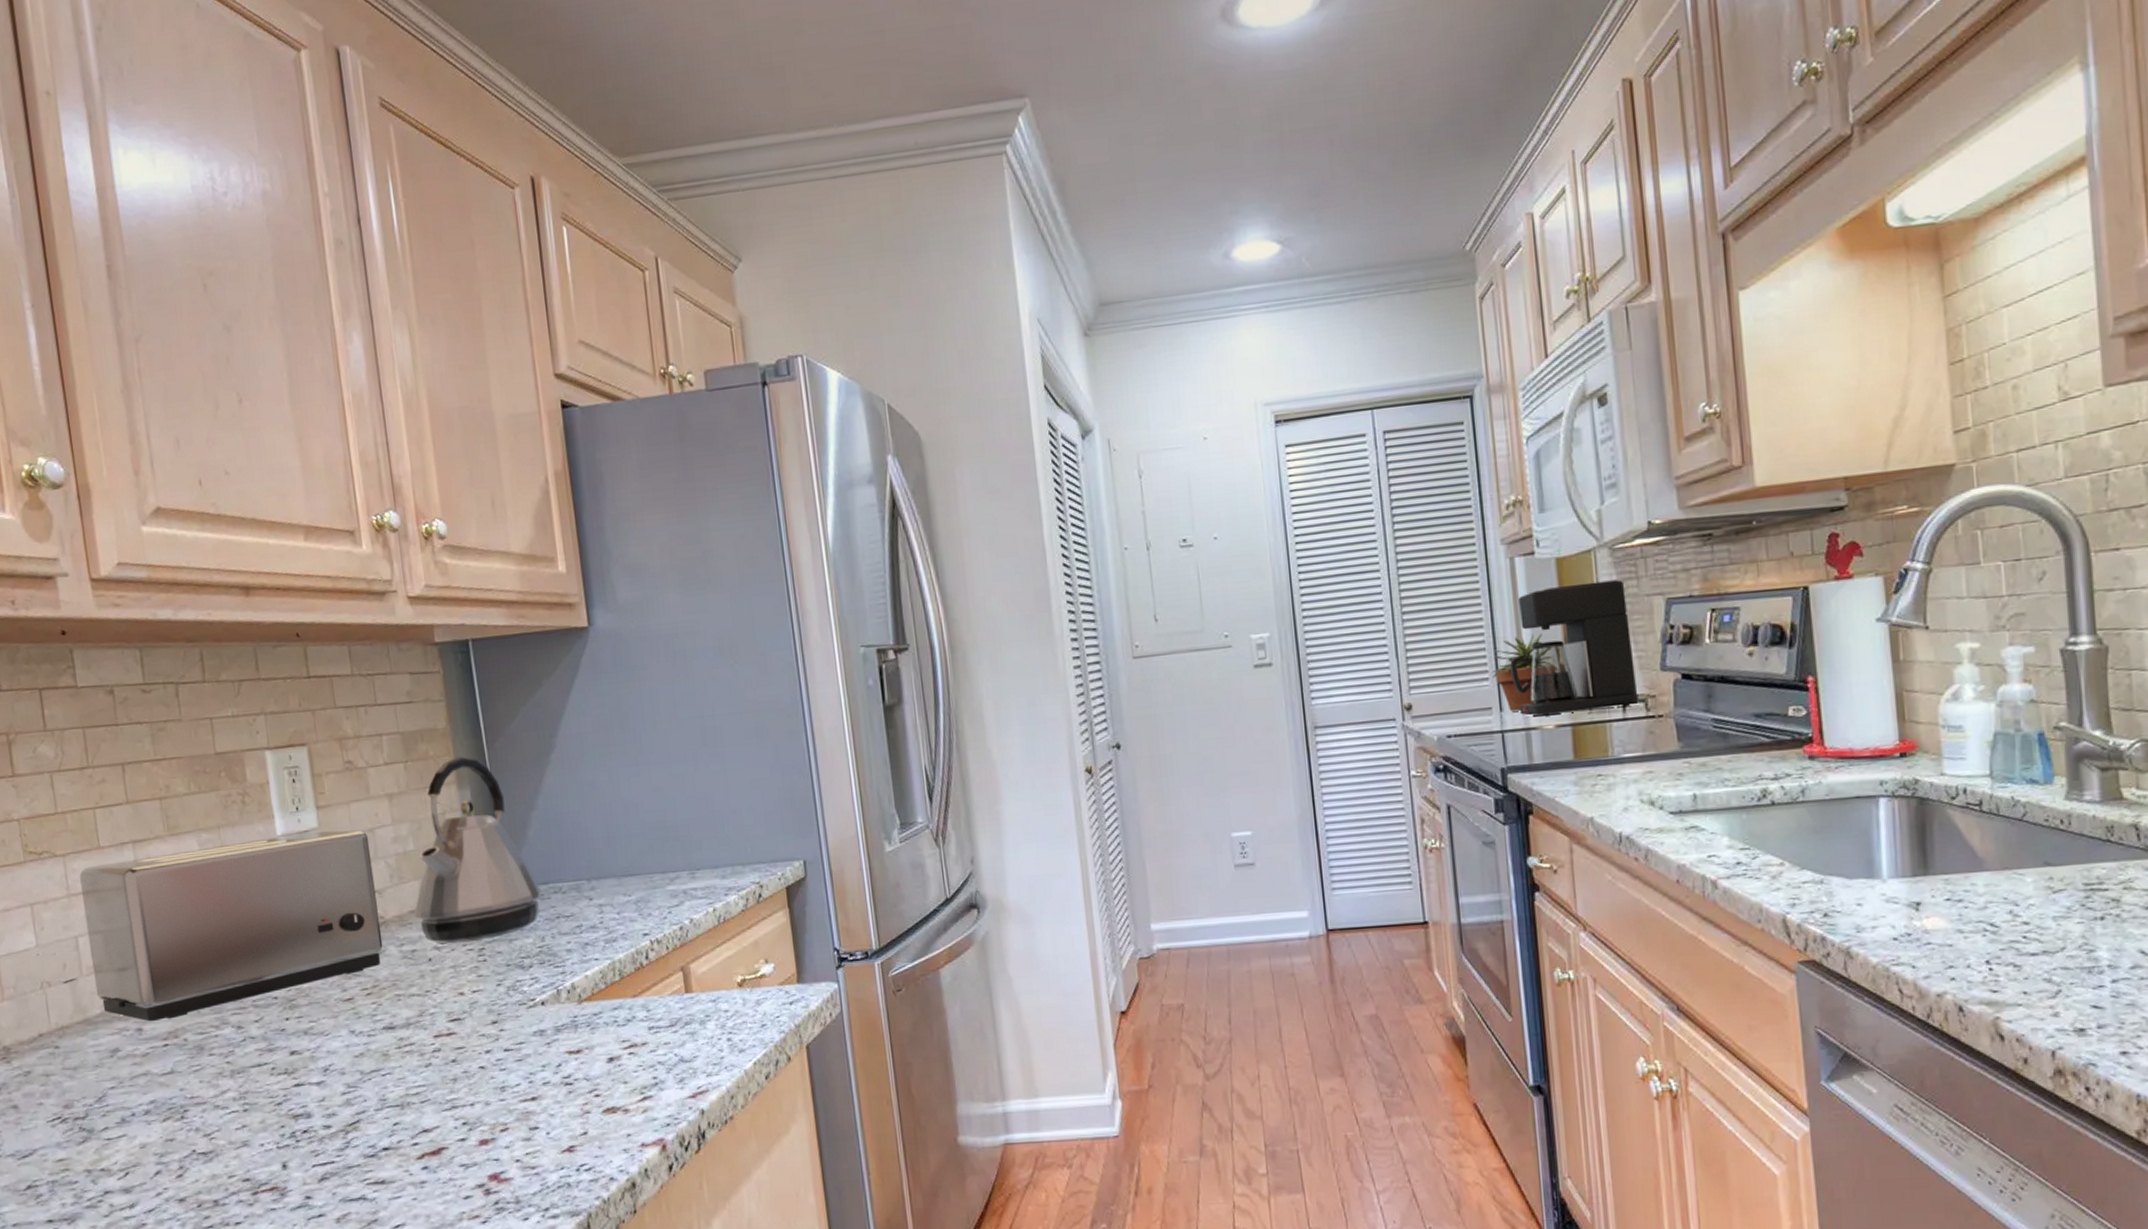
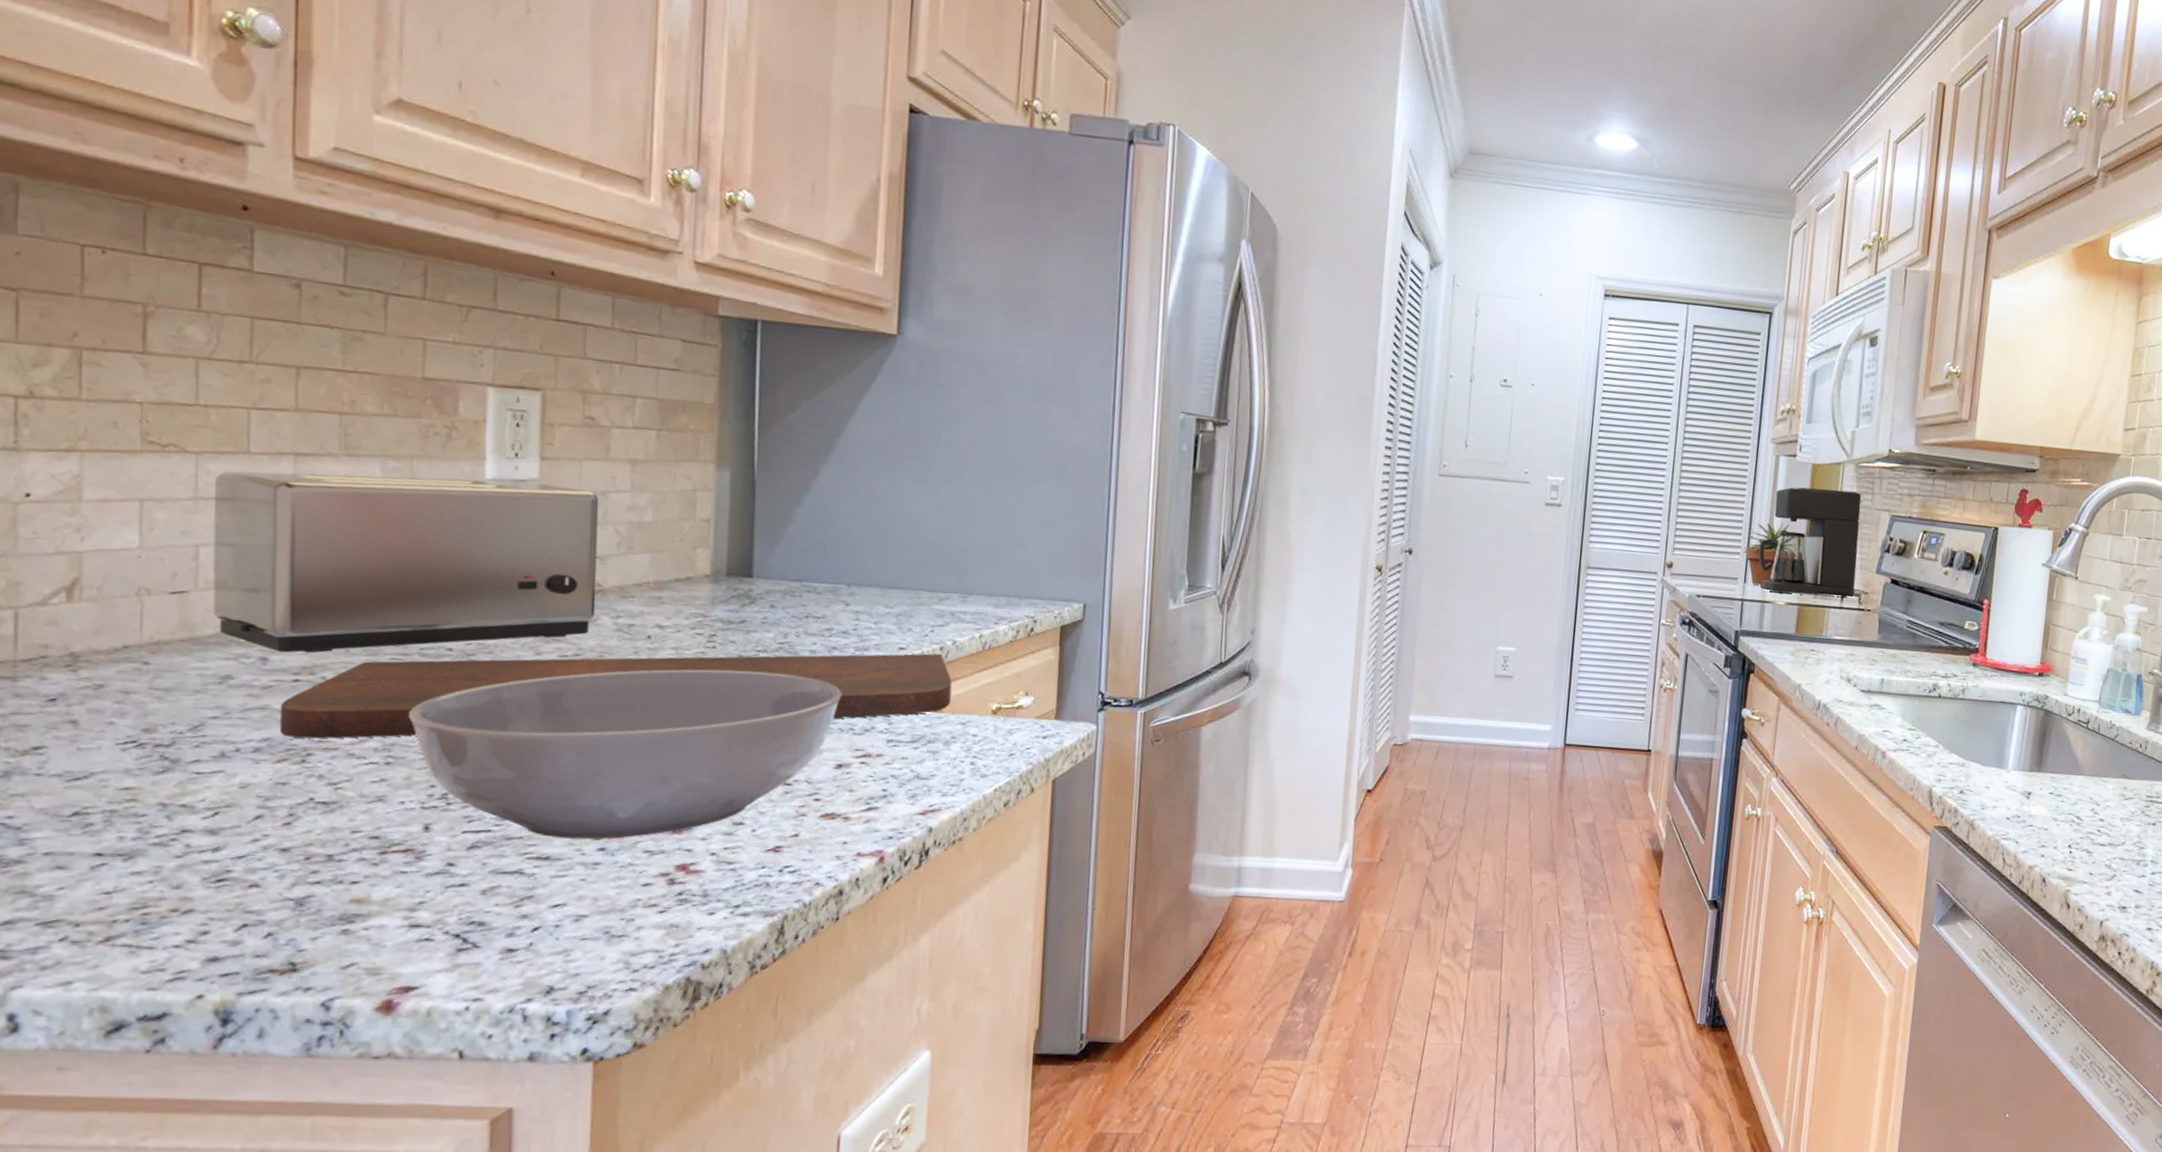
cutting board: none [157,934,699,1097] -> present [279,653,952,739]
bowl: none [253,976,601,1162] -> present [408,669,842,840]
kettle: present [414,756,541,944] -> none [640,436,793,627]

